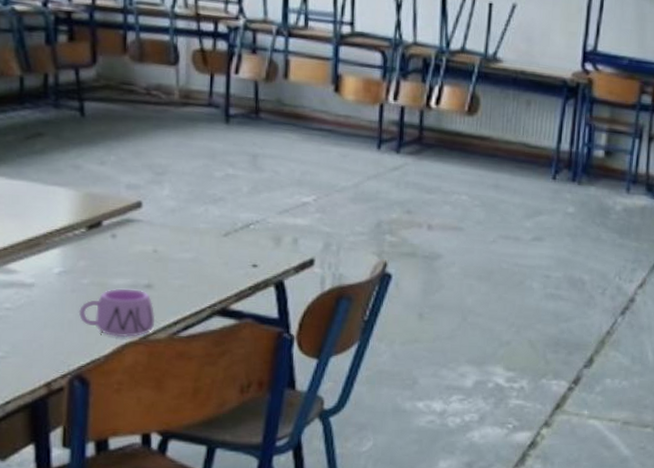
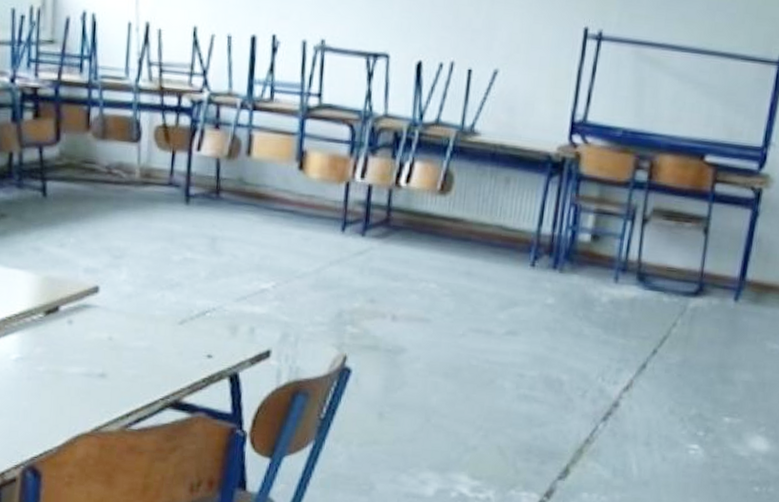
mug: present [78,288,156,338] -> none [33,376,108,429]

